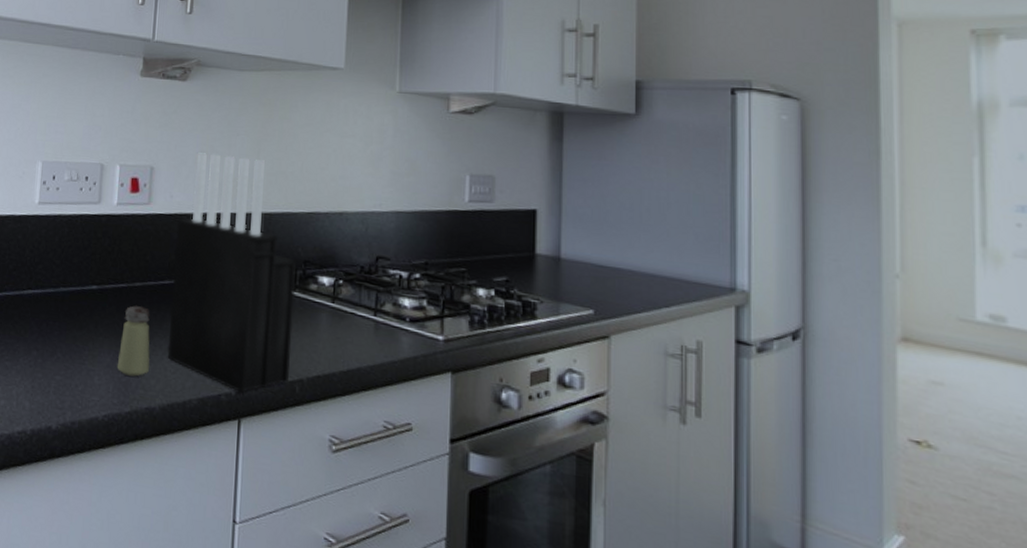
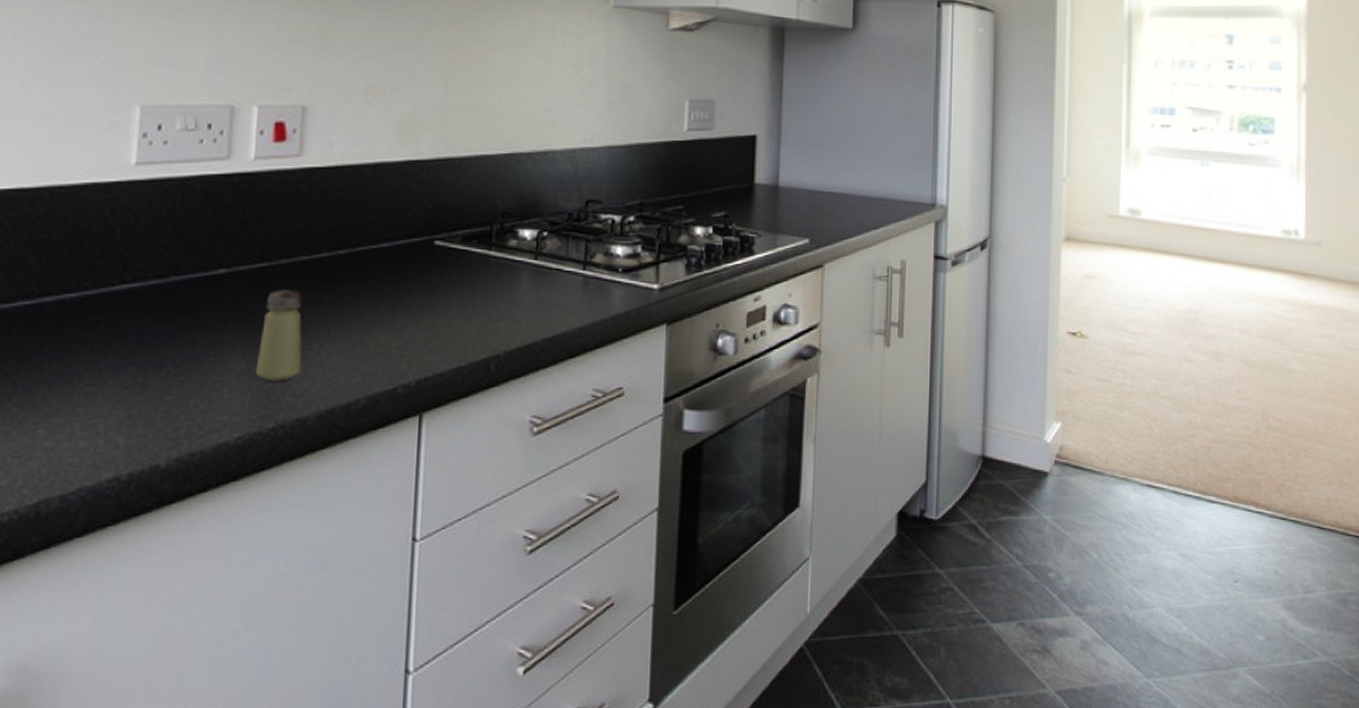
knife block: present [167,152,296,394] -> none [325,86,492,383]

